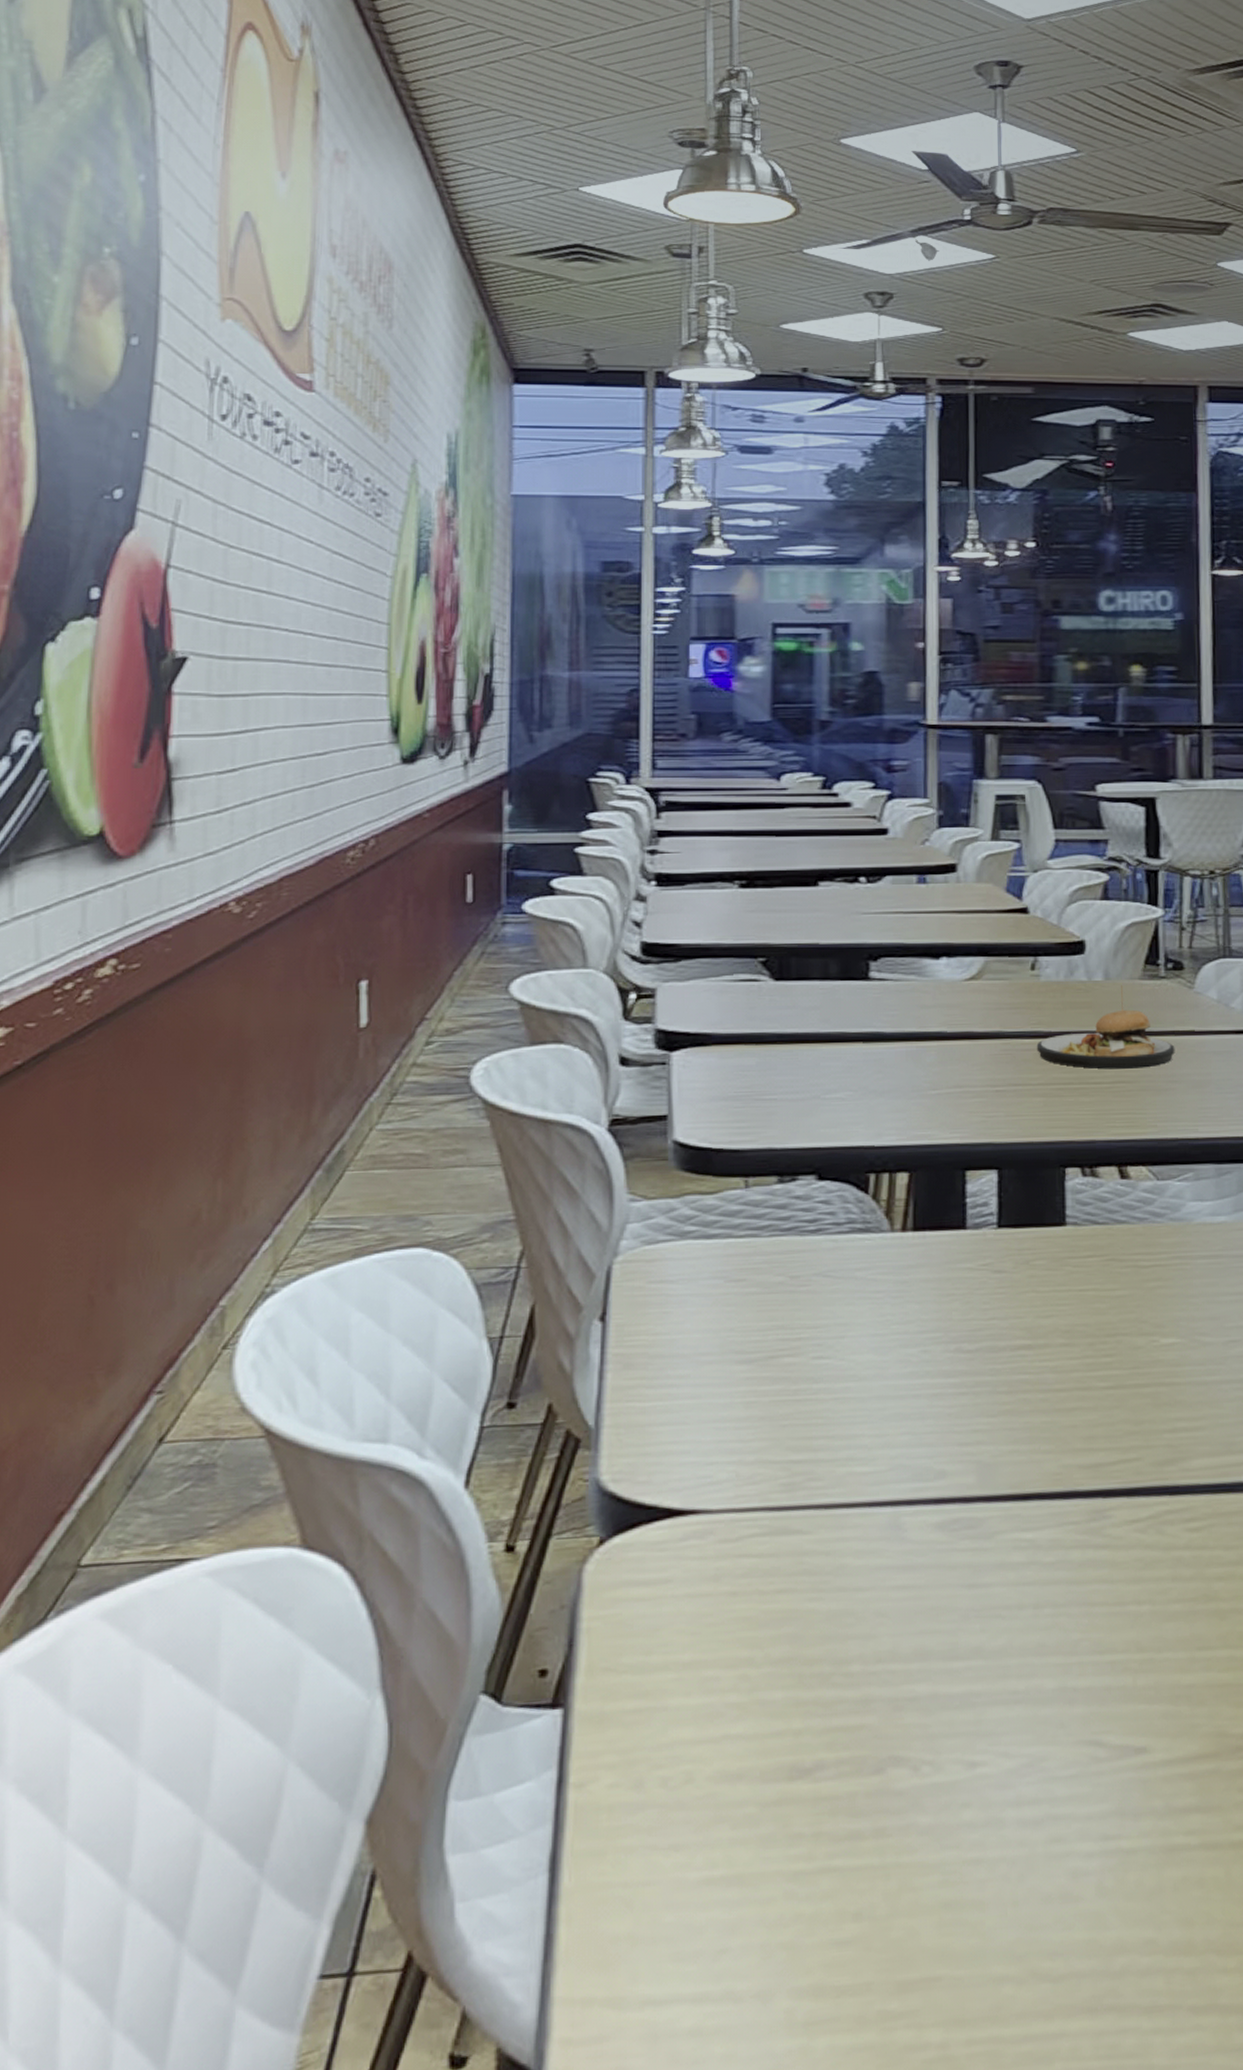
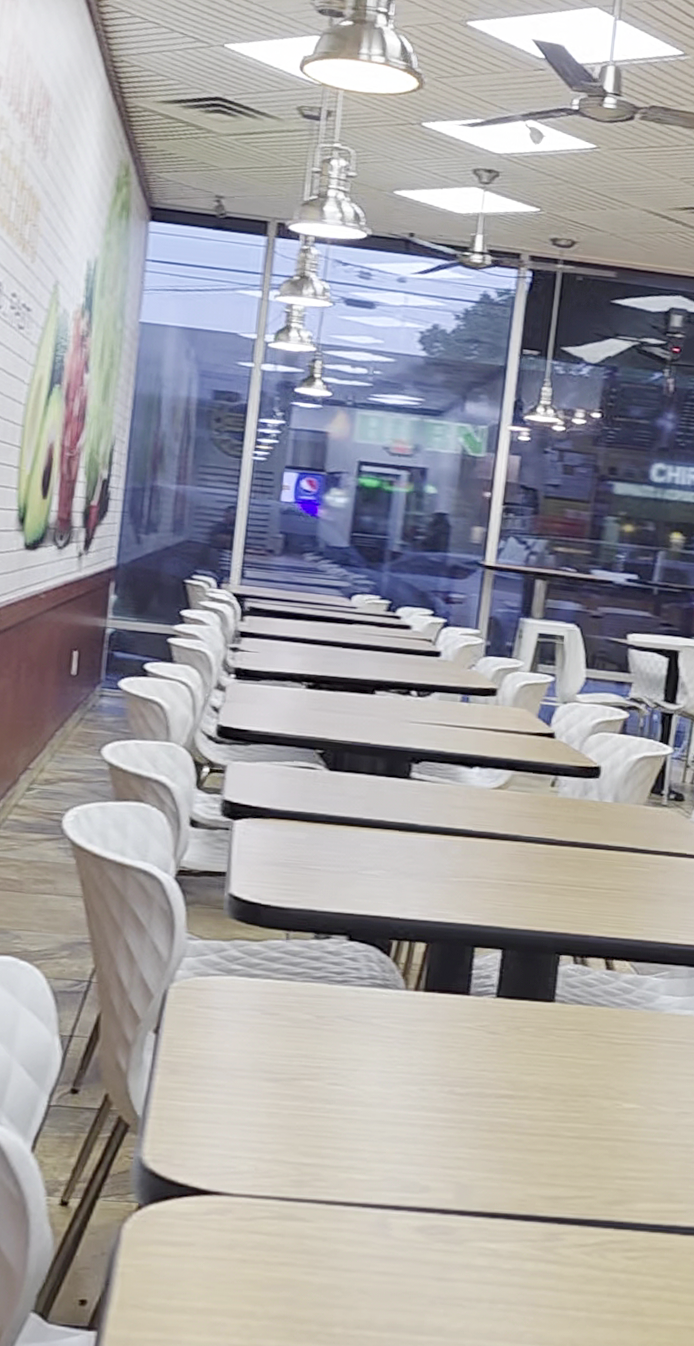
burger: present [1036,985,1175,1069] -> none [547,808,668,880]

